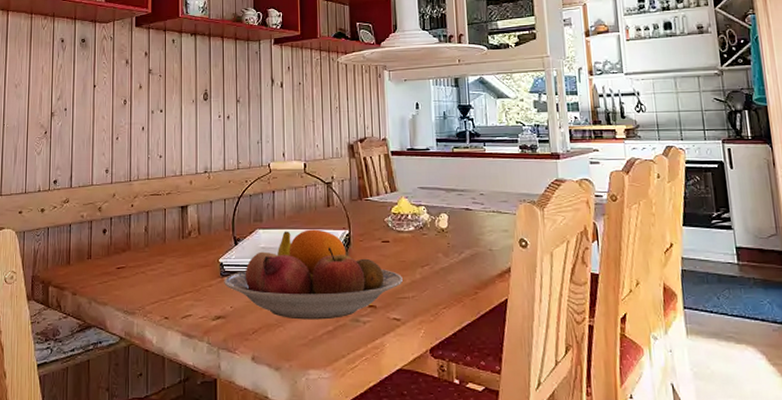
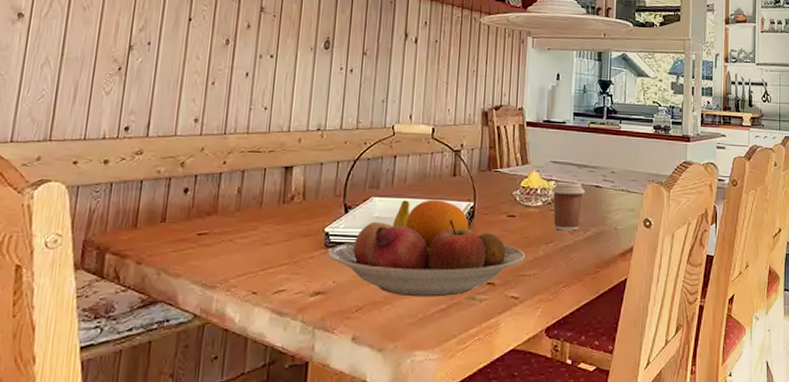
coffee cup: none [421,207,456,254] -> present [551,182,586,231]

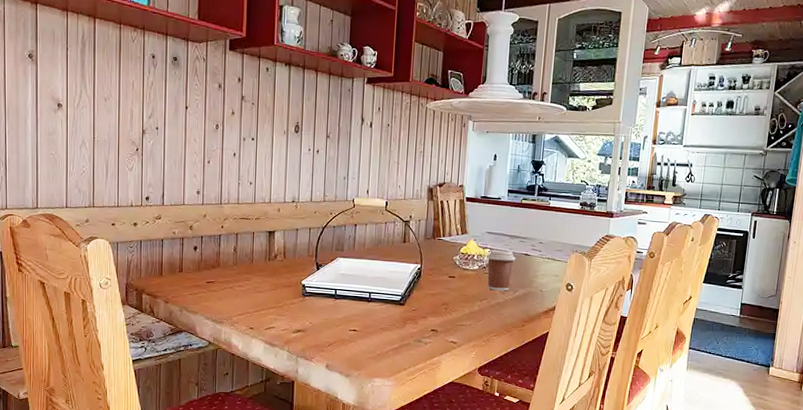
fruit bowl: present [328,199,525,297] -> none [305,261,463,339]

